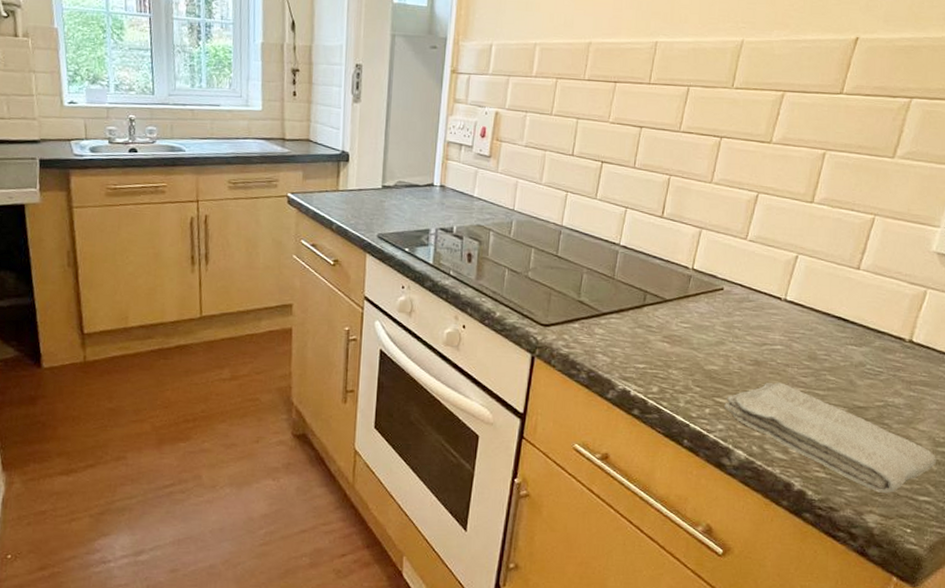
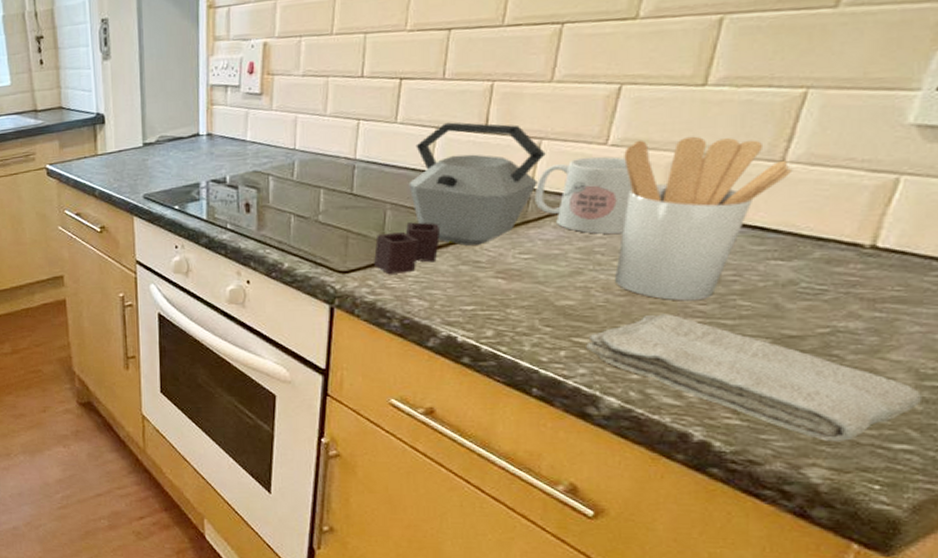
kettle: none [570,204,704,331] -> present [374,122,546,274]
mug: none [695,247,762,313] -> present [536,156,633,234]
utensil holder: none [747,239,864,374] -> present [615,136,793,301]

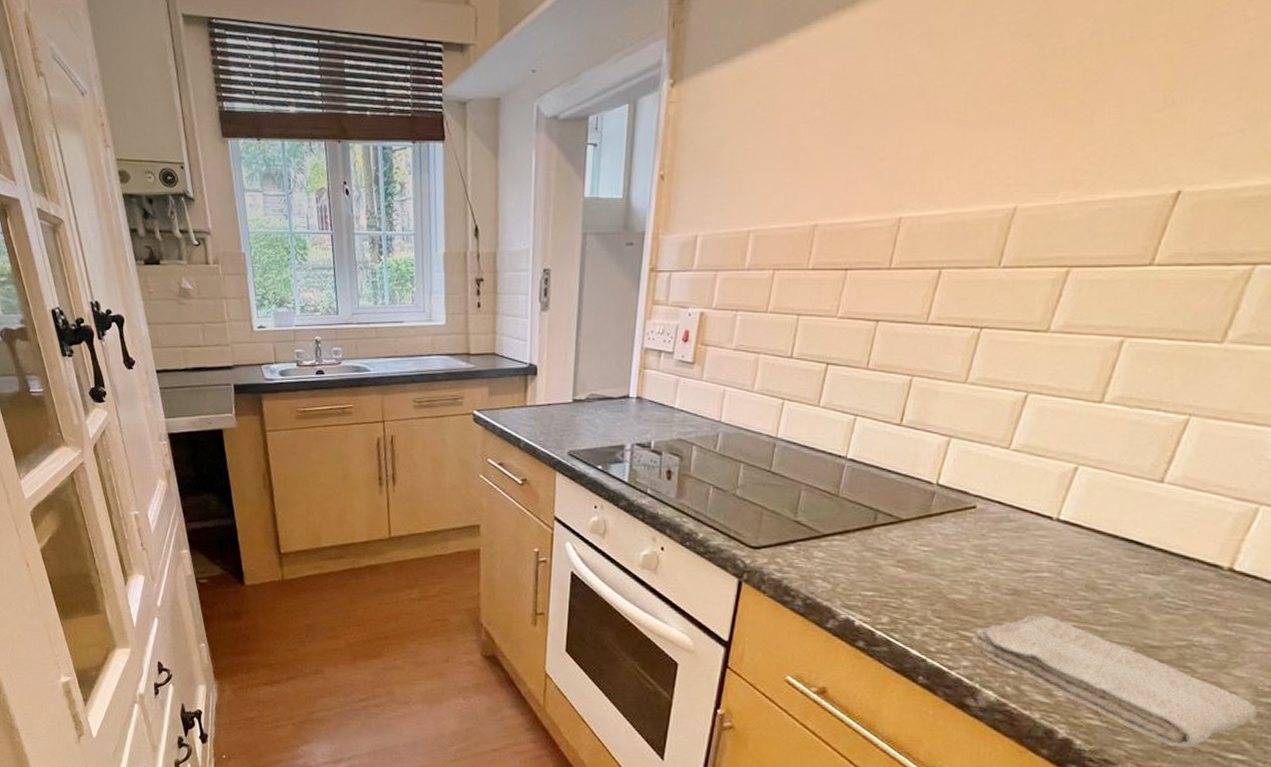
kettle: present [374,122,546,274] -> none [784,411,953,554]
mug: present [536,156,633,234] -> none [940,458,1028,535]
utensil holder: present [615,136,793,301] -> none [1004,447,1169,606]

